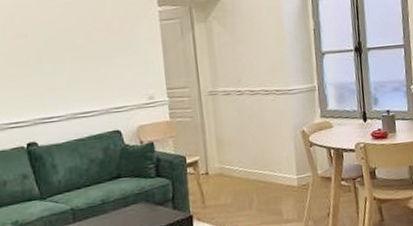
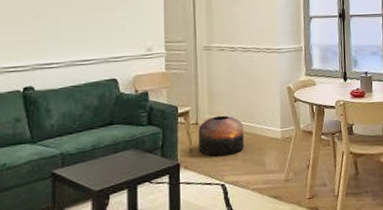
pouf: none [209,164,259,208] -> present [198,115,245,157]

